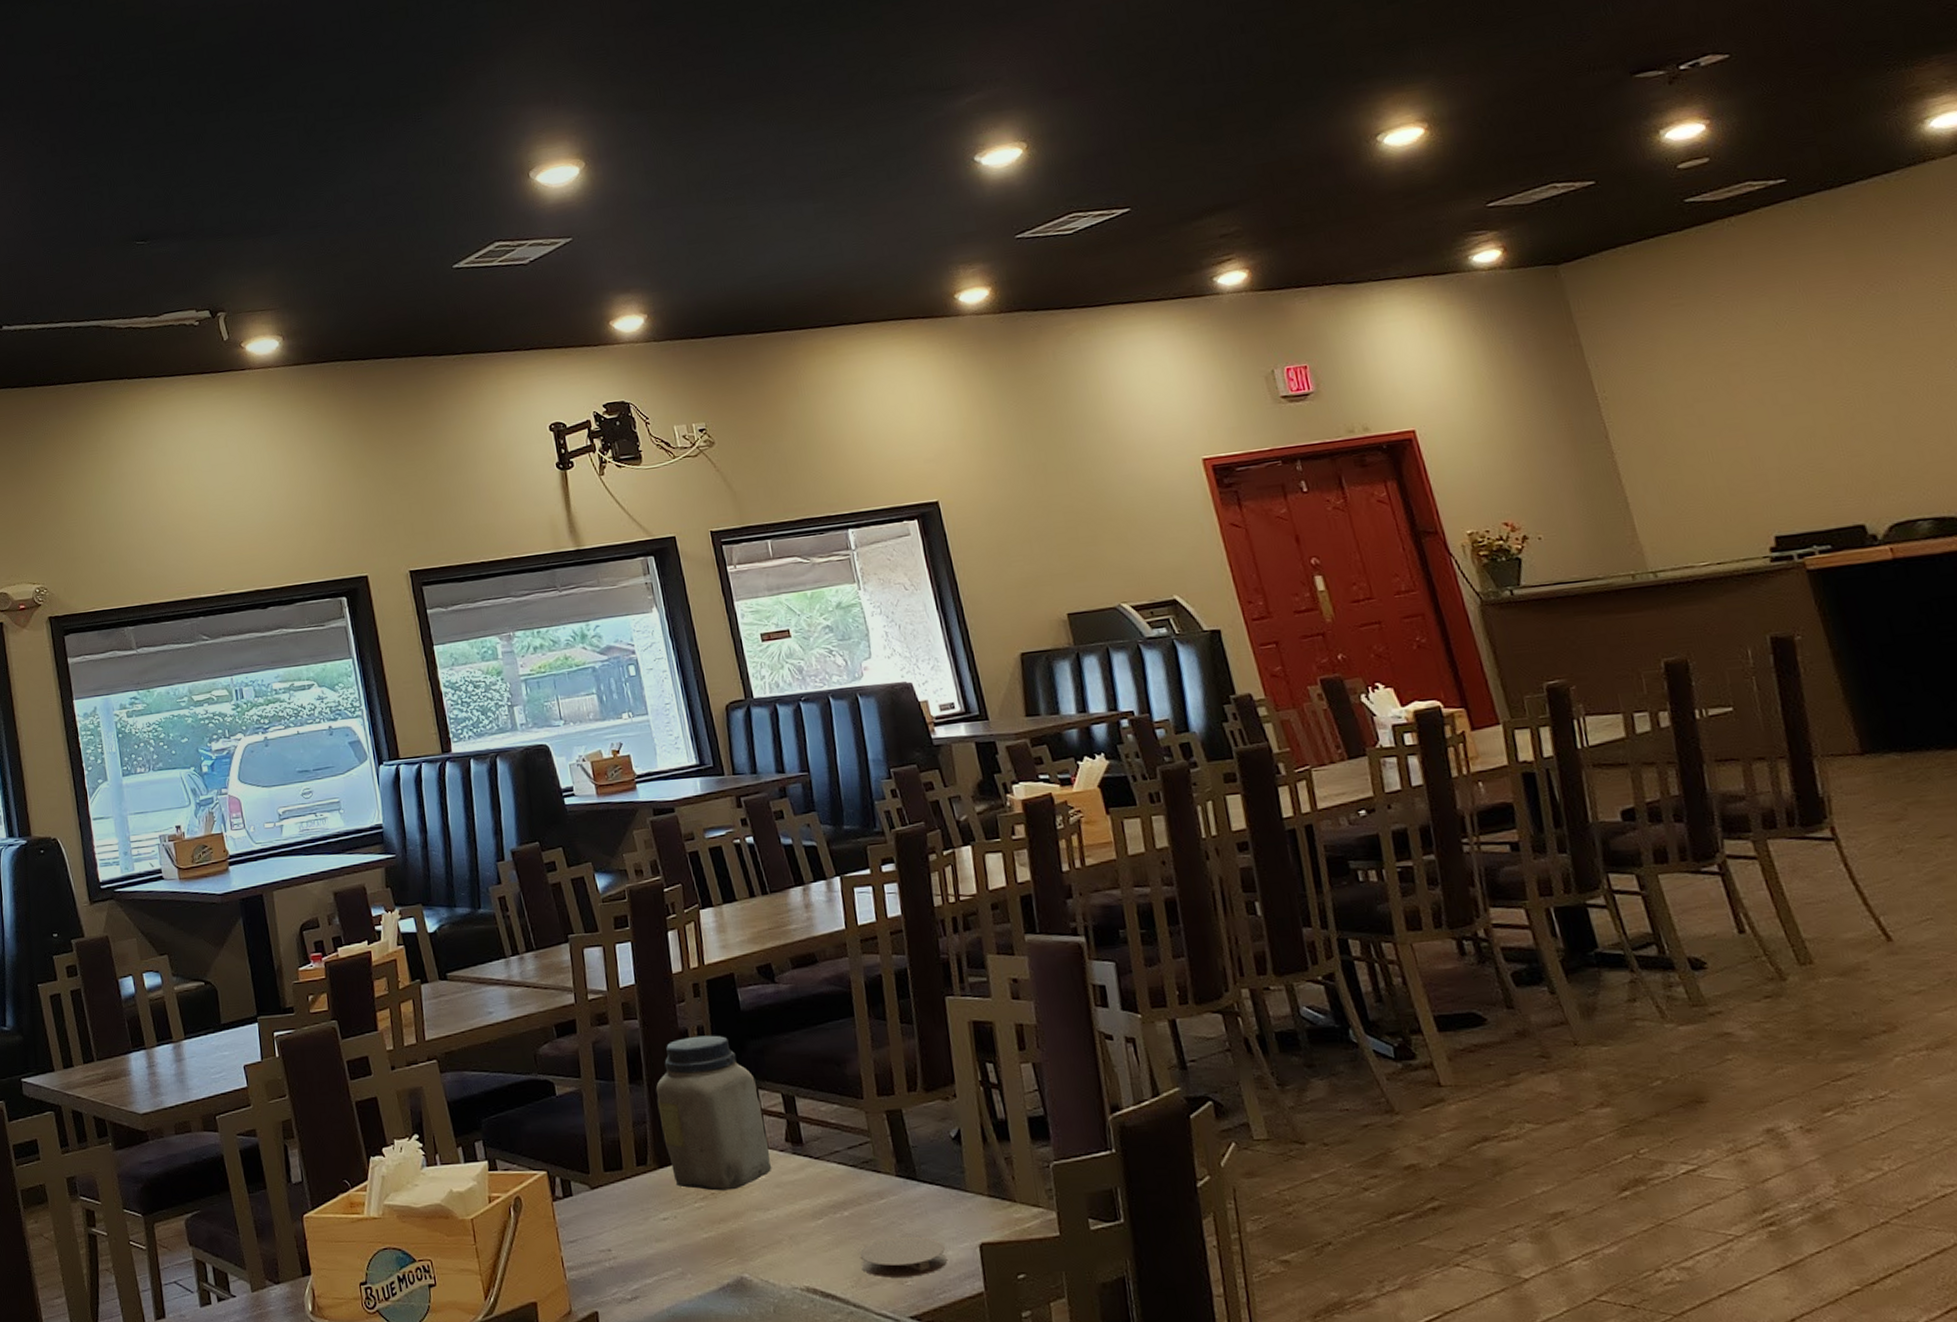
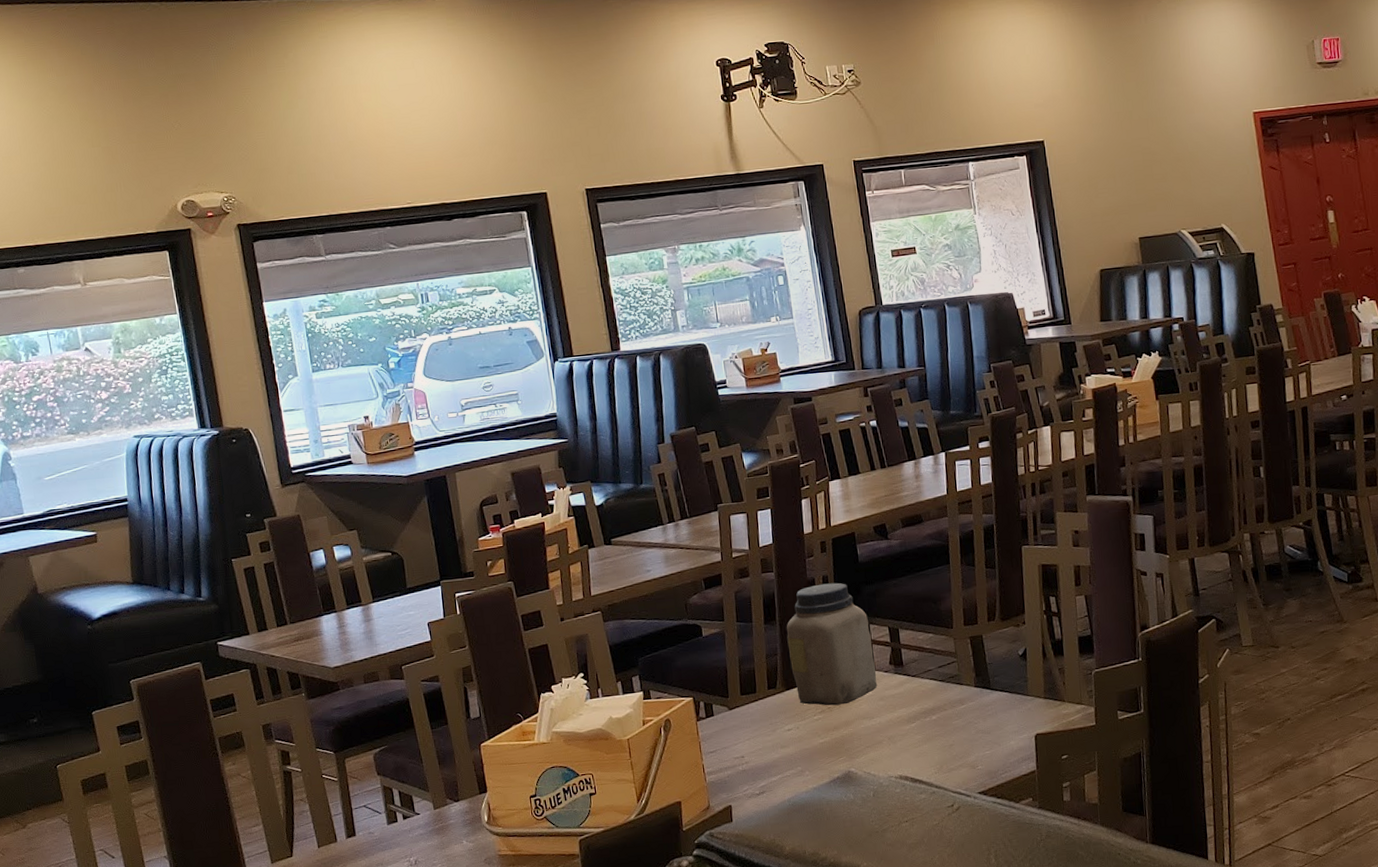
coaster: present [859,1236,948,1278] -> none [942,731,1010,764]

